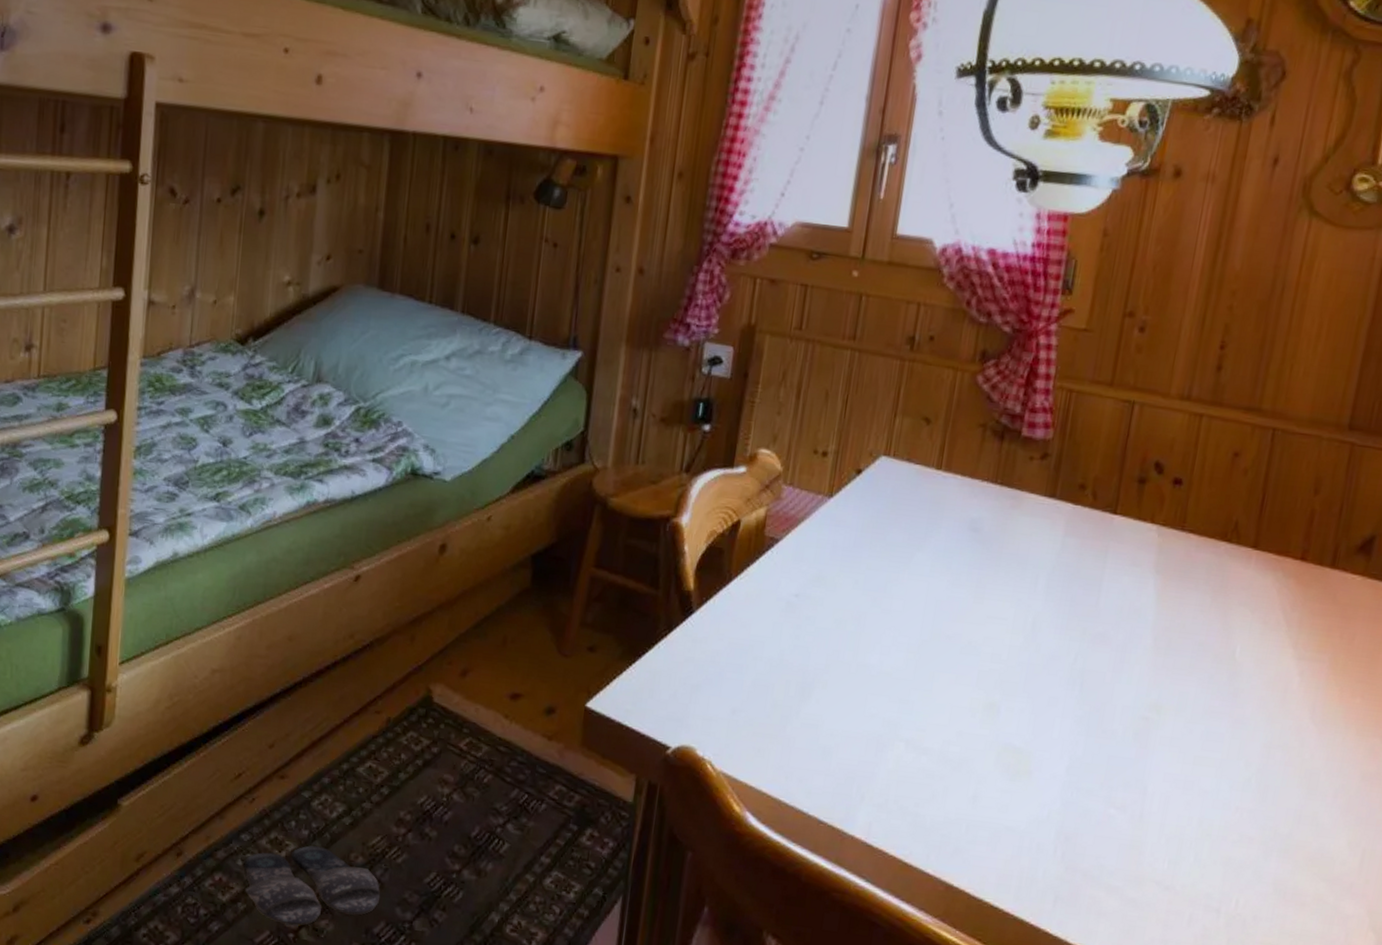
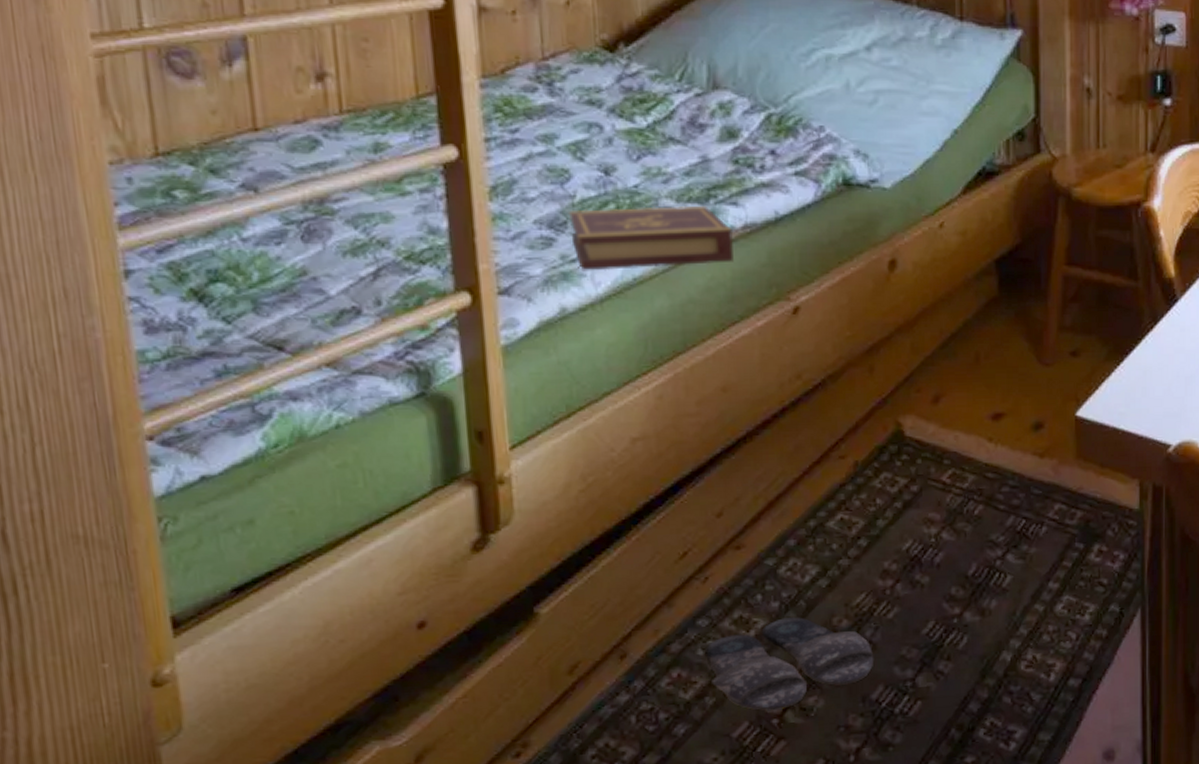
book: none [189,472,316,531] -> present [568,205,734,271]

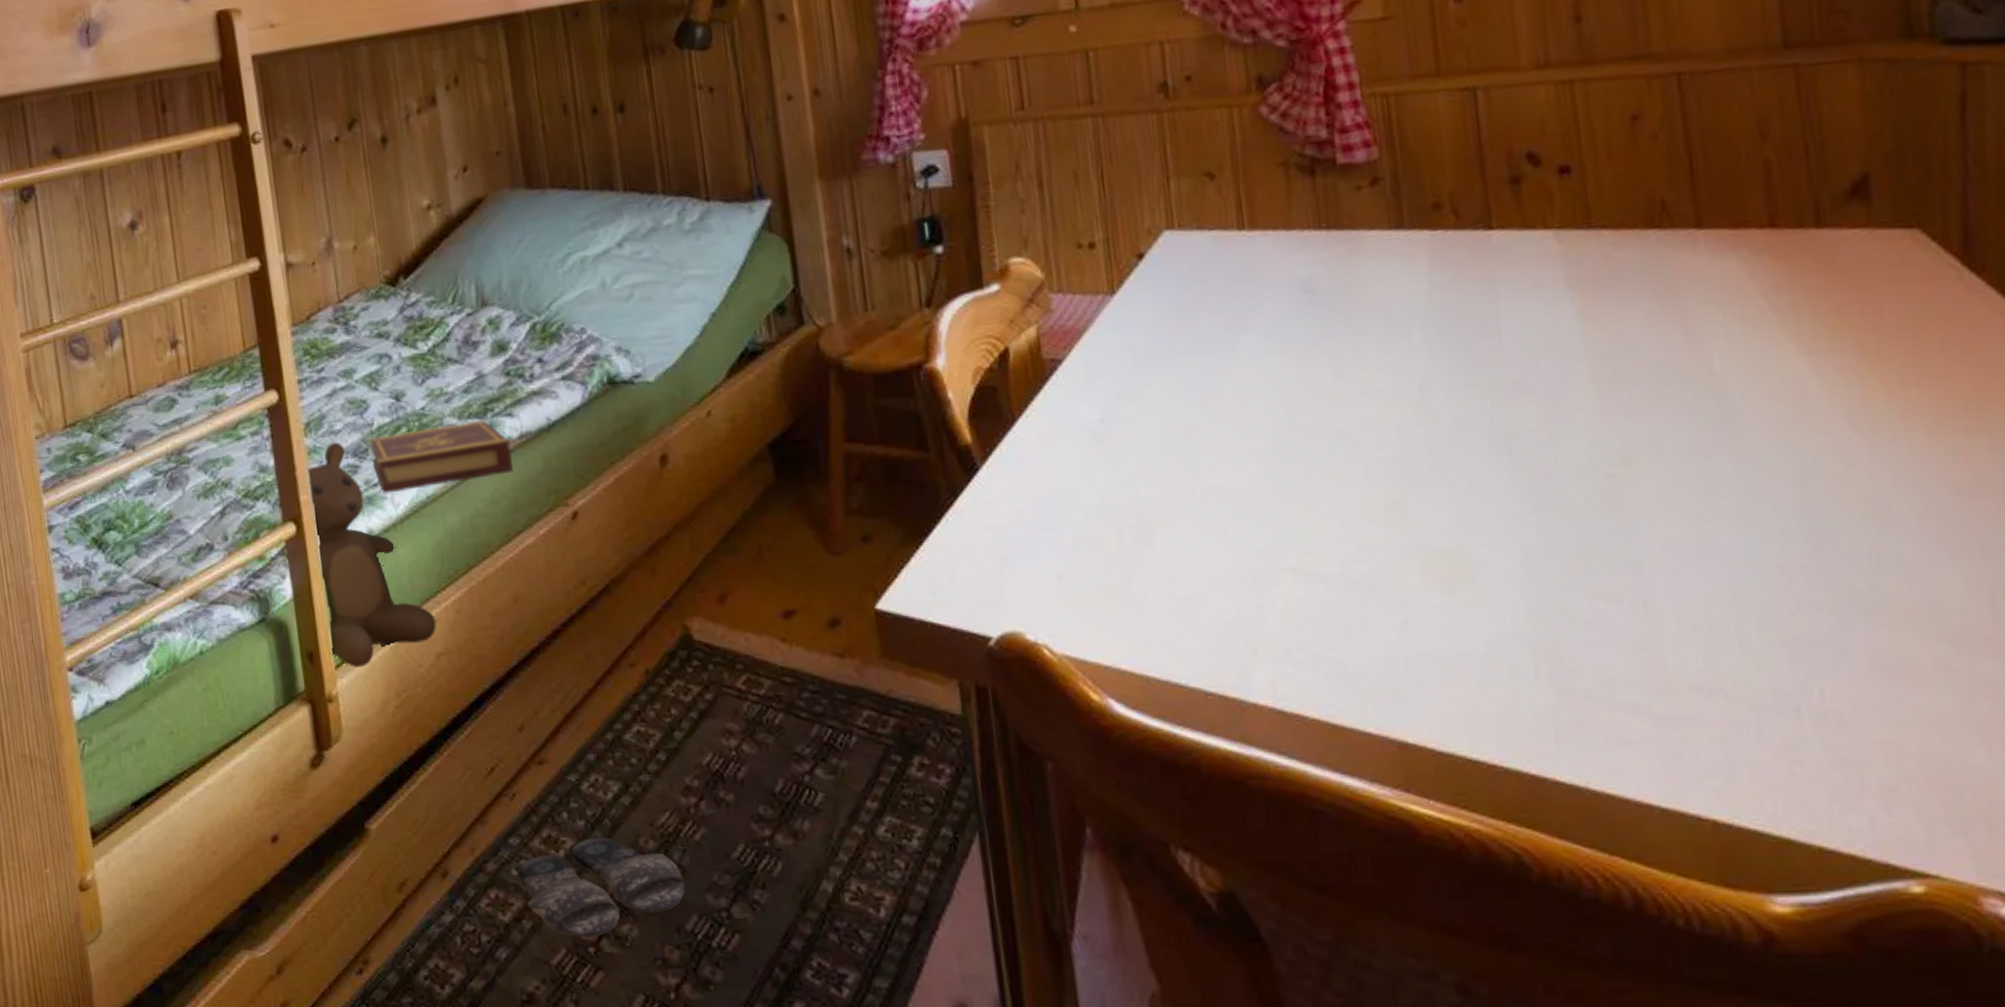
teddy bear: none [450,210,634,449] -> present [282,441,437,668]

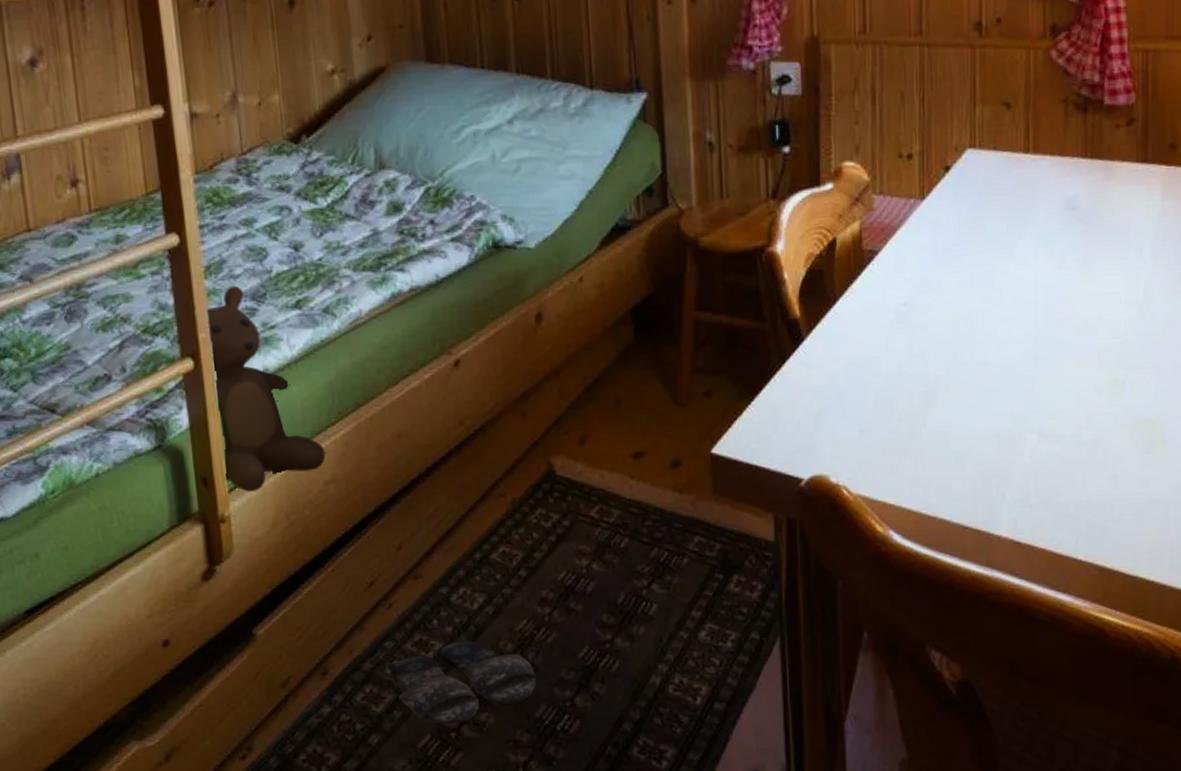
book: present [368,419,513,494] -> none [266,273,403,336]

